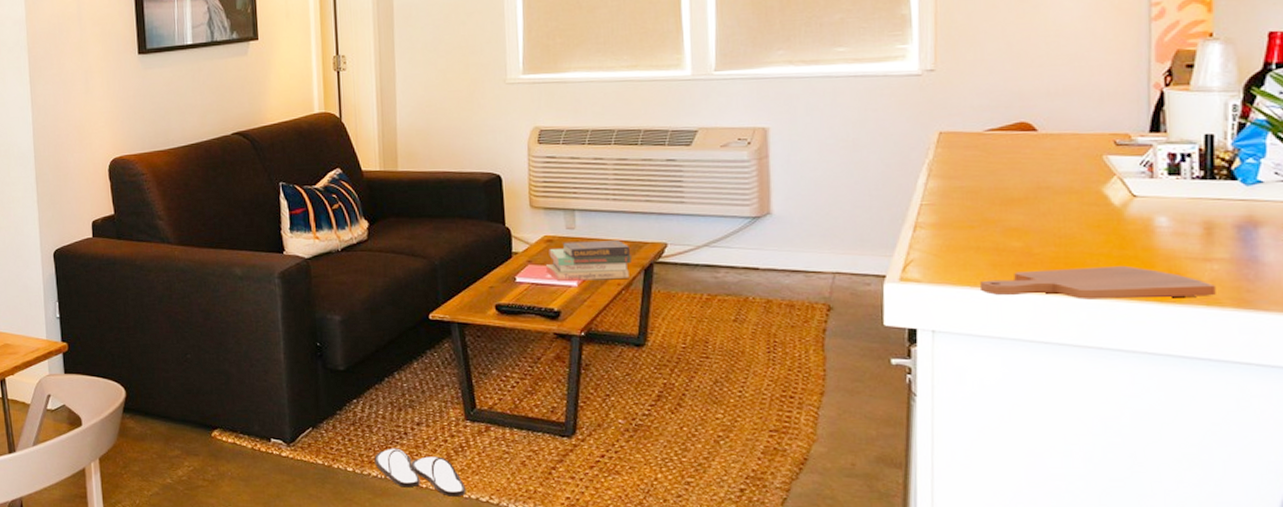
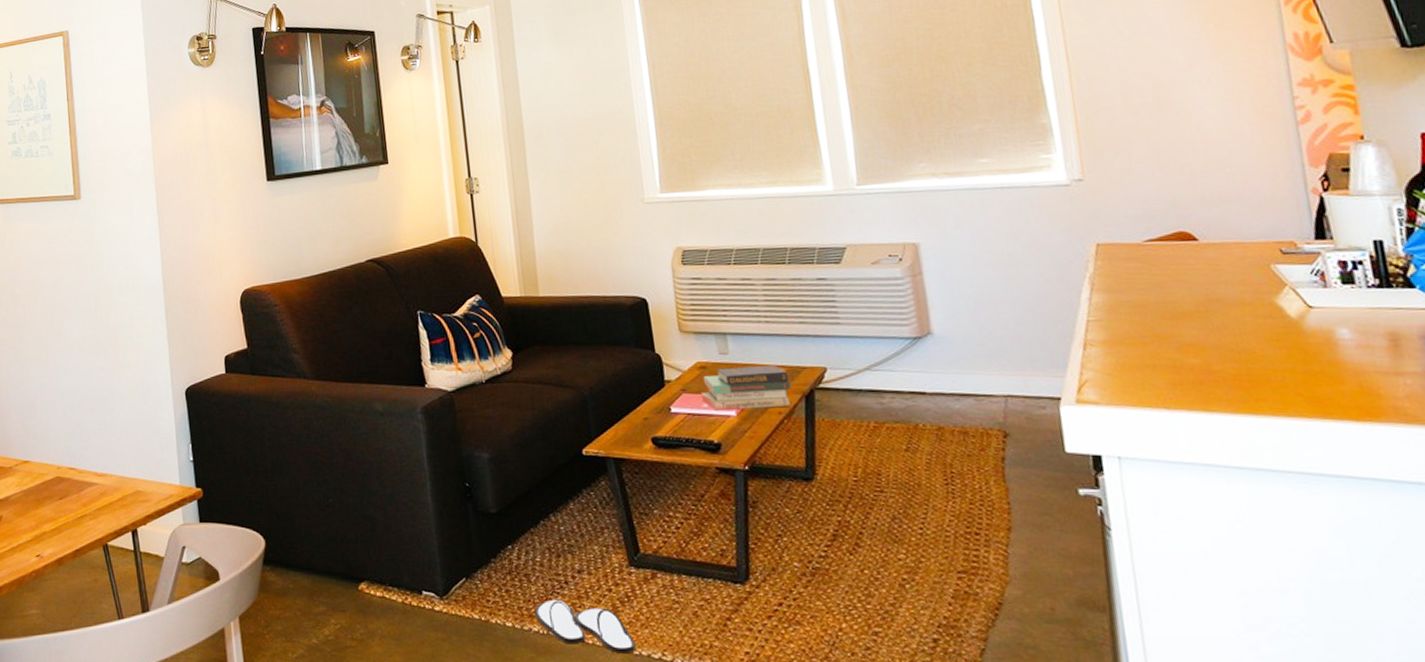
cutting board: present [980,265,1216,300] -> none [1162,381,1414,420]

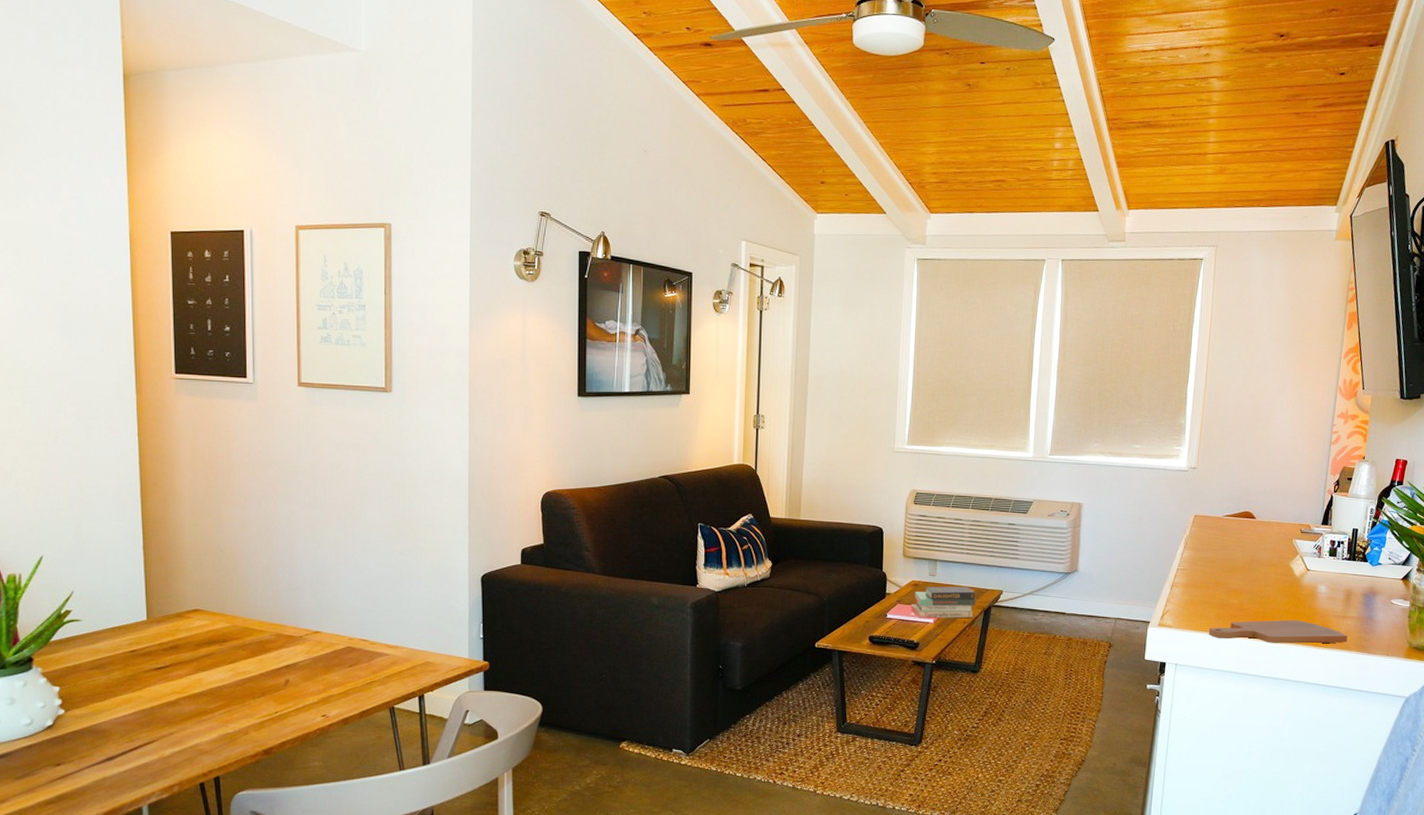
slippers: present [534,599,637,654] -> none [760,756,833,796]
cutting board: none [1162,381,1414,420] -> present [1209,619,1347,644]

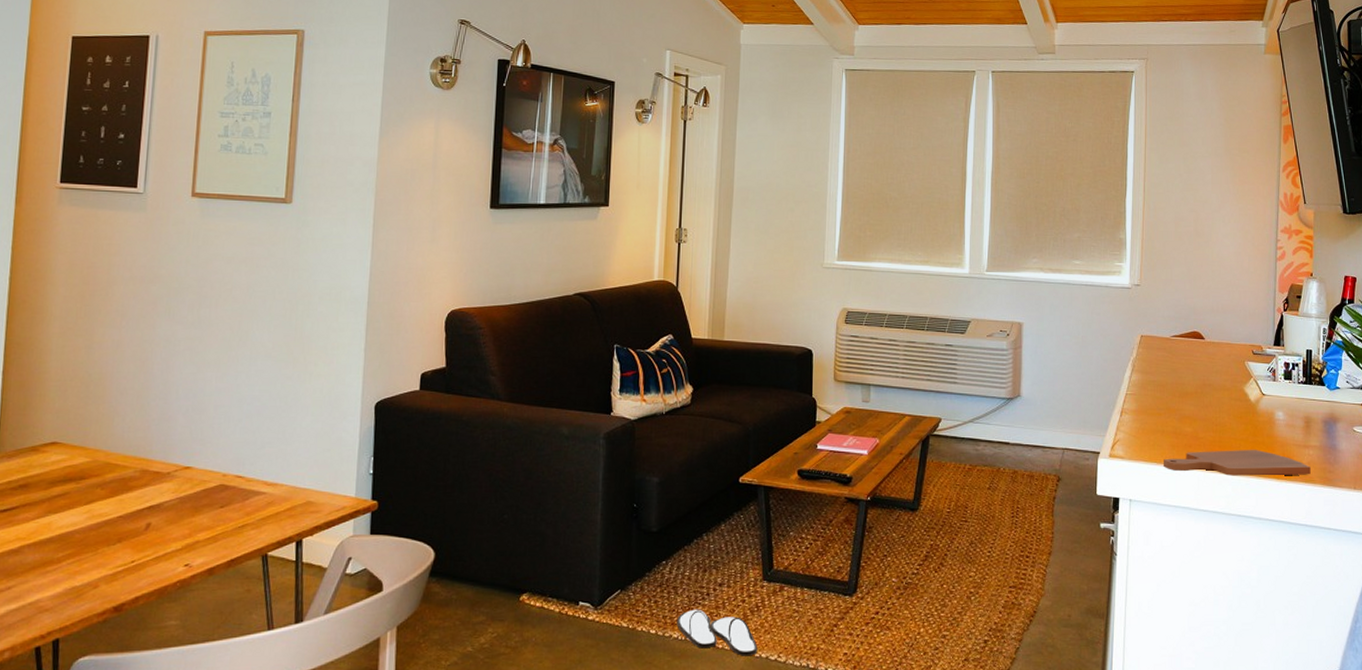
slippers: none [760,756,833,796] -> present [676,609,758,656]
books: present [910,586,976,619] -> none [842,414,913,450]

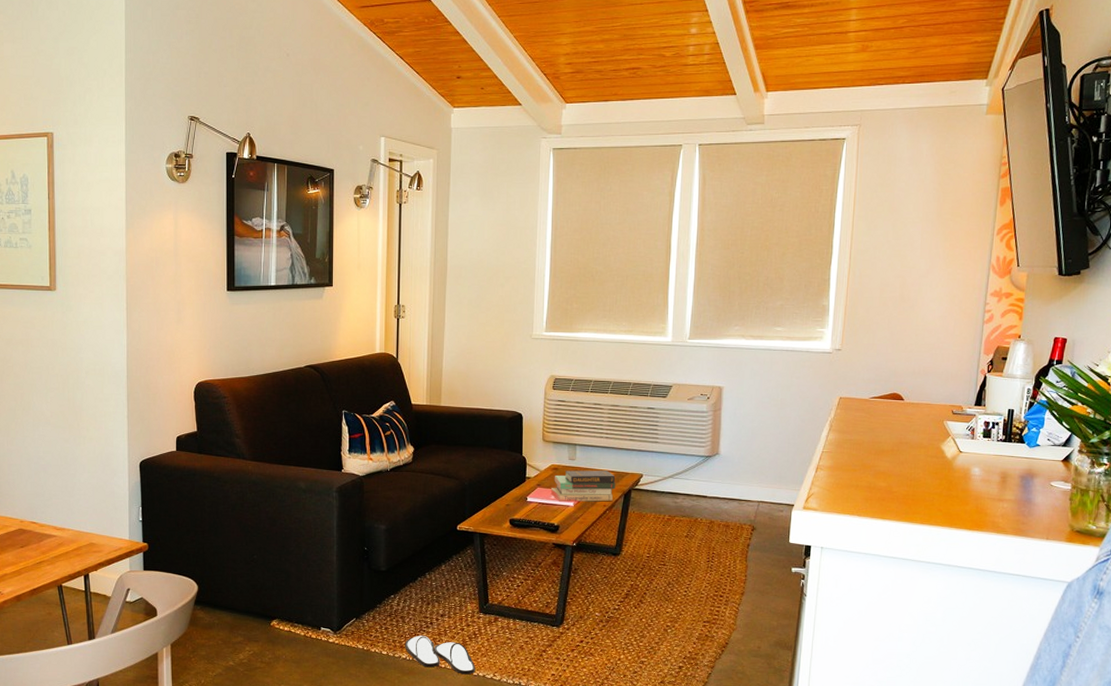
books: none [842,414,913,450] -> present [550,470,616,503]
cutting board: present [1164,449,1311,476] -> none [856,502,1004,527]

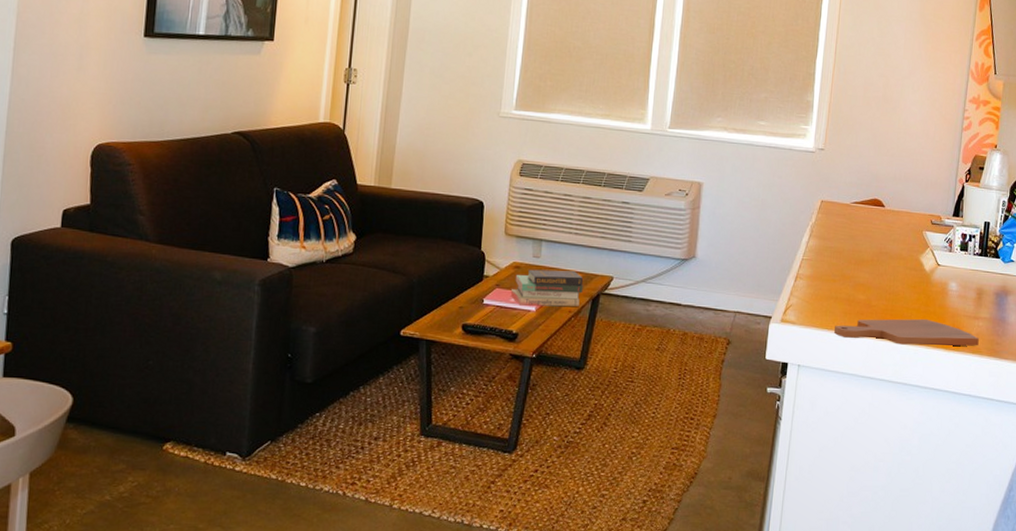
slippers: present [405,635,476,675] -> none [328,462,412,511]
cutting board: none [856,502,1004,527] -> present [834,318,979,346]

